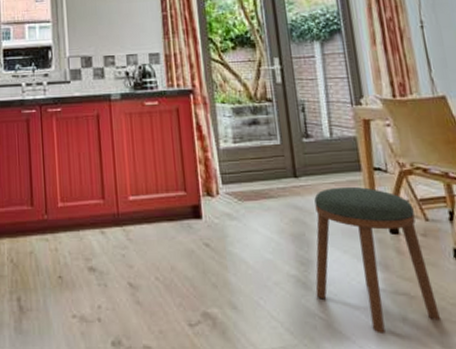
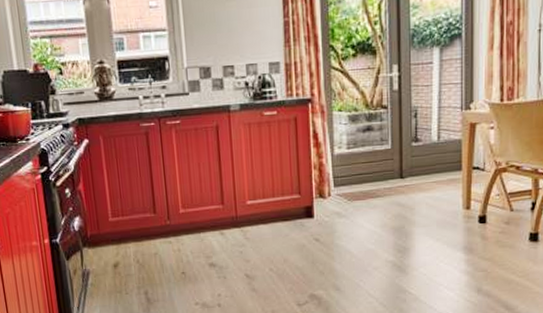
stool: present [314,186,440,334] -> none [408,184,508,302]

